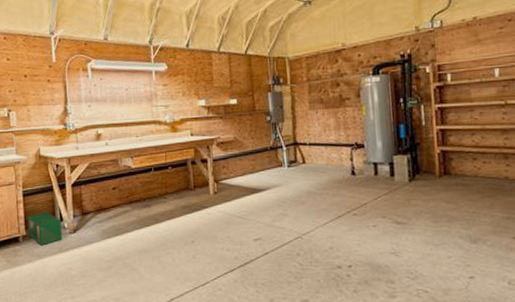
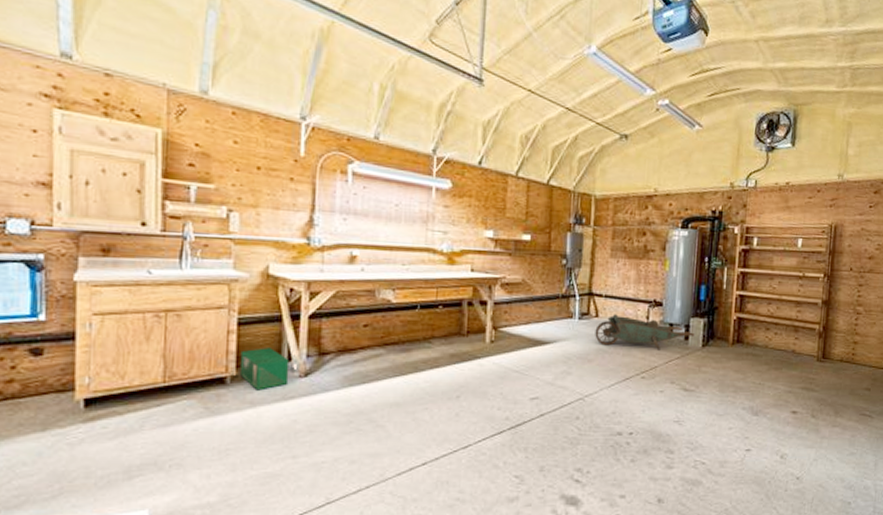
wheelbarrow: none [304,159,399,189] -> present [595,314,694,351]

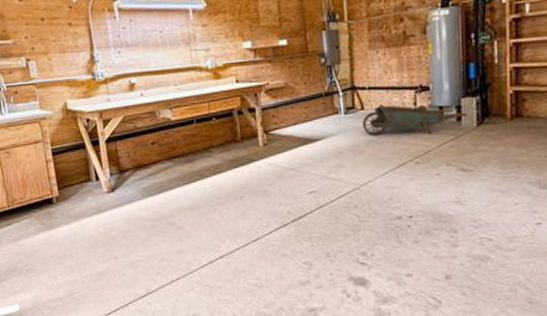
storage bin: present [239,348,290,391] -> none [59,171,100,207]

